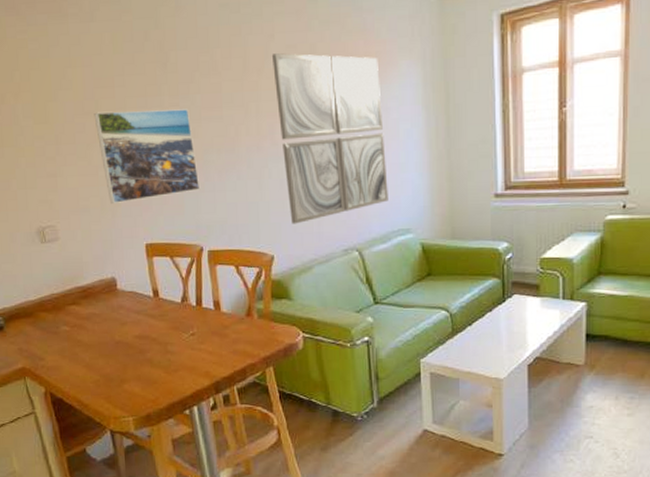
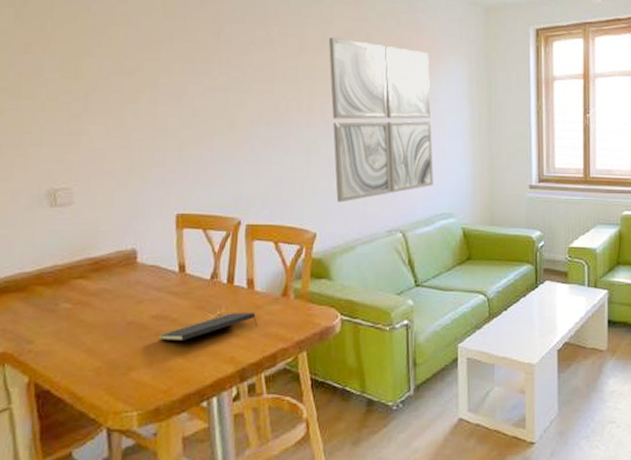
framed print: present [94,109,201,203] -> none [133,73,244,169]
notepad: none [142,332,226,358] -> present [158,313,257,342]

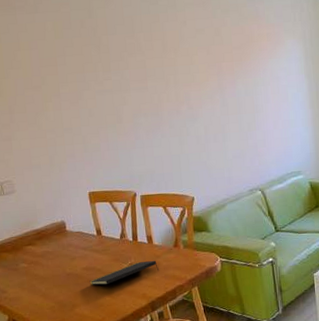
wall art: present [328,37,433,203] -> none [184,36,283,172]

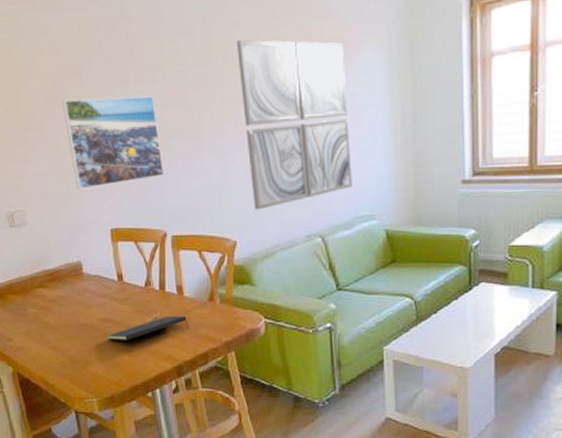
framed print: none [41,82,132,160] -> present [62,96,165,189]
wall art: none [184,36,283,172] -> present [236,40,352,210]

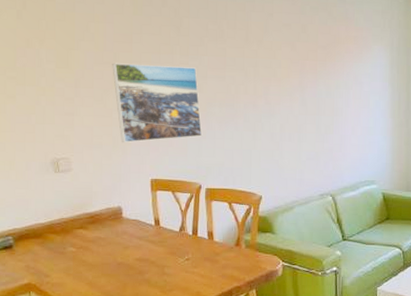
notepad: present [106,316,188,341] -> none [141,258,216,279]
wall art: present [236,40,352,210] -> none [269,29,359,171]

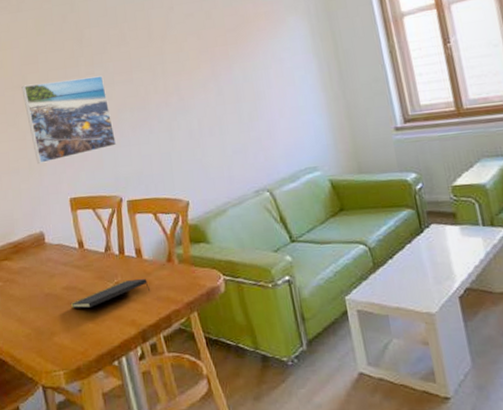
notepad: none [141,258,216,279] -> present [70,279,150,309]

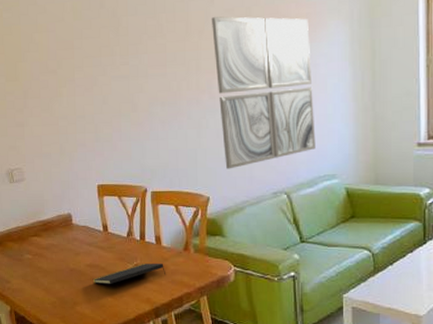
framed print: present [21,75,117,164] -> none [56,67,146,149]
wall art: none [172,17,293,171] -> present [211,16,316,169]

